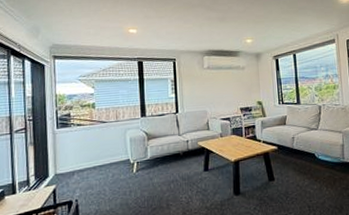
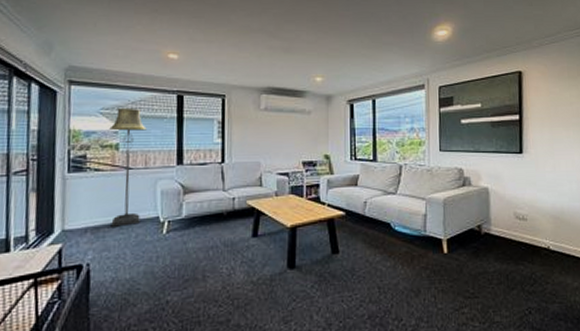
floor lamp: none [87,74,116,170] -> present [109,107,147,227]

